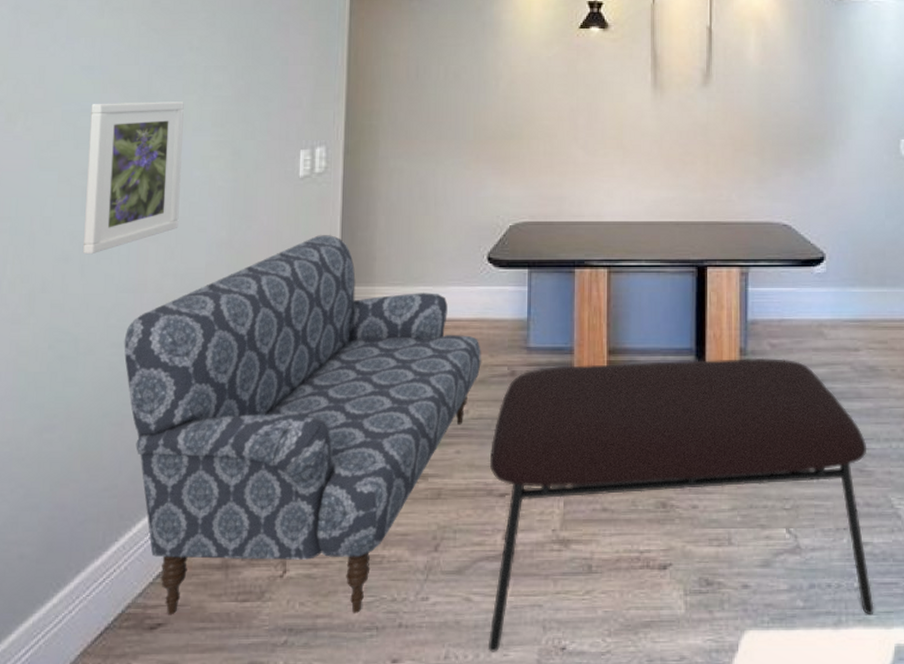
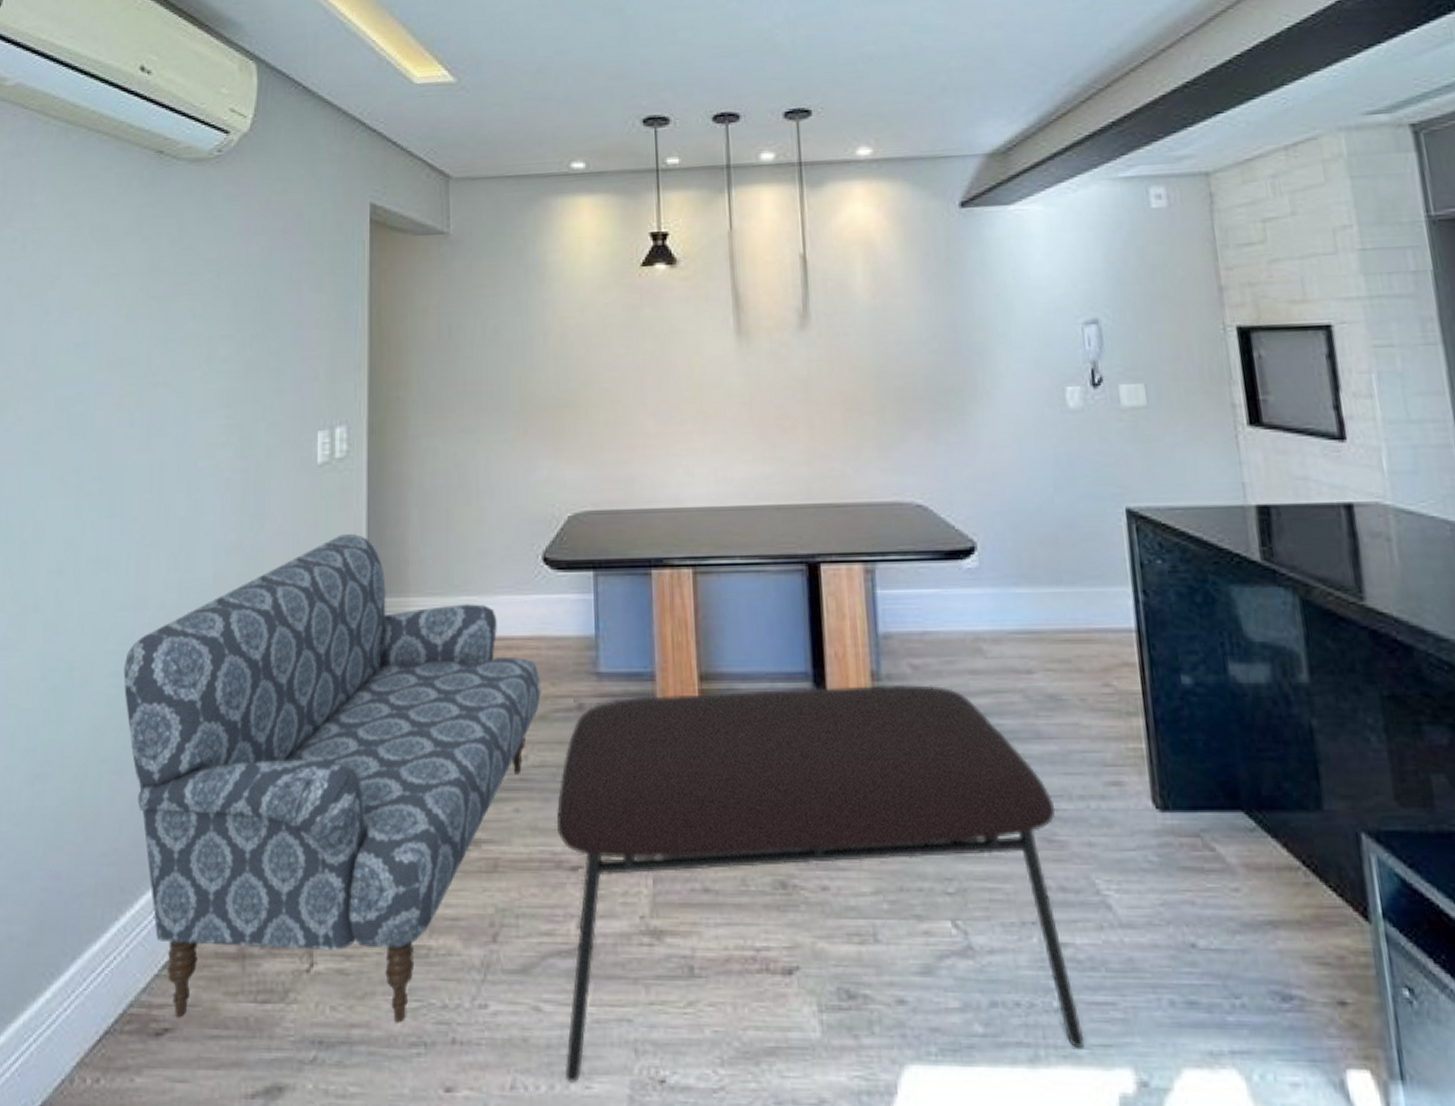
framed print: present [83,102,184,255] -> none [78,379,187,565]

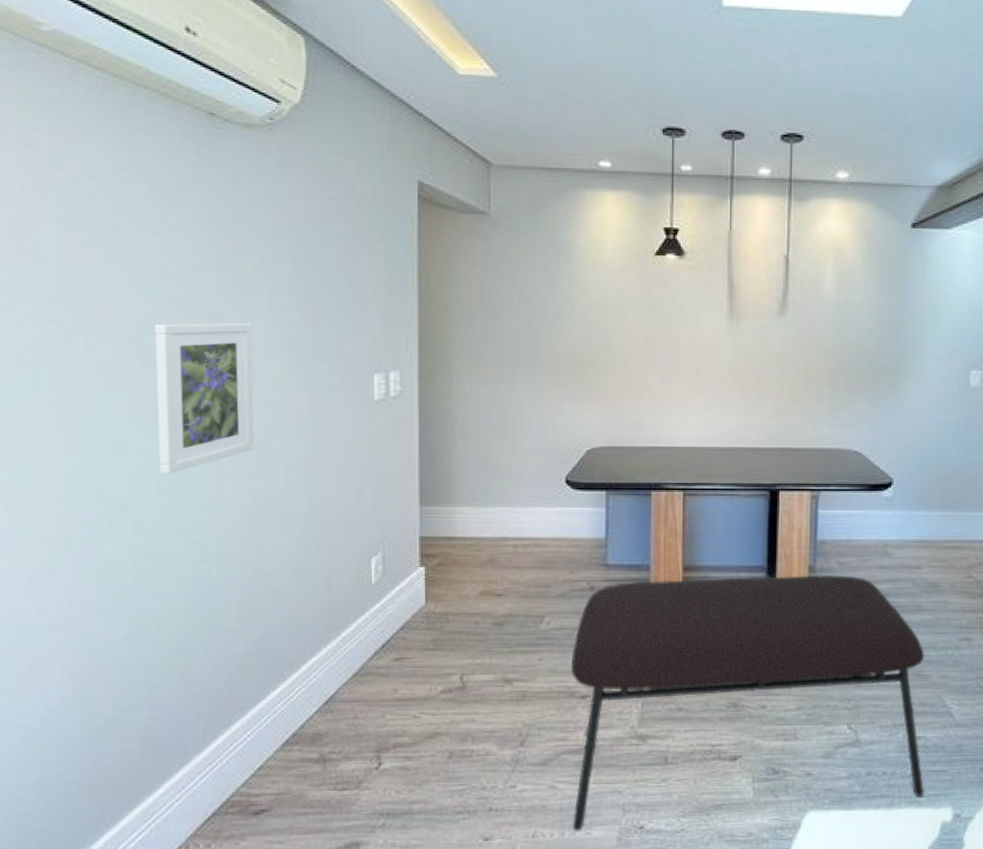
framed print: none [78,379,187,565] -> present [154,323,255,475]
sofa: present [123,534,541,1023] -> none [208,457,561,803]

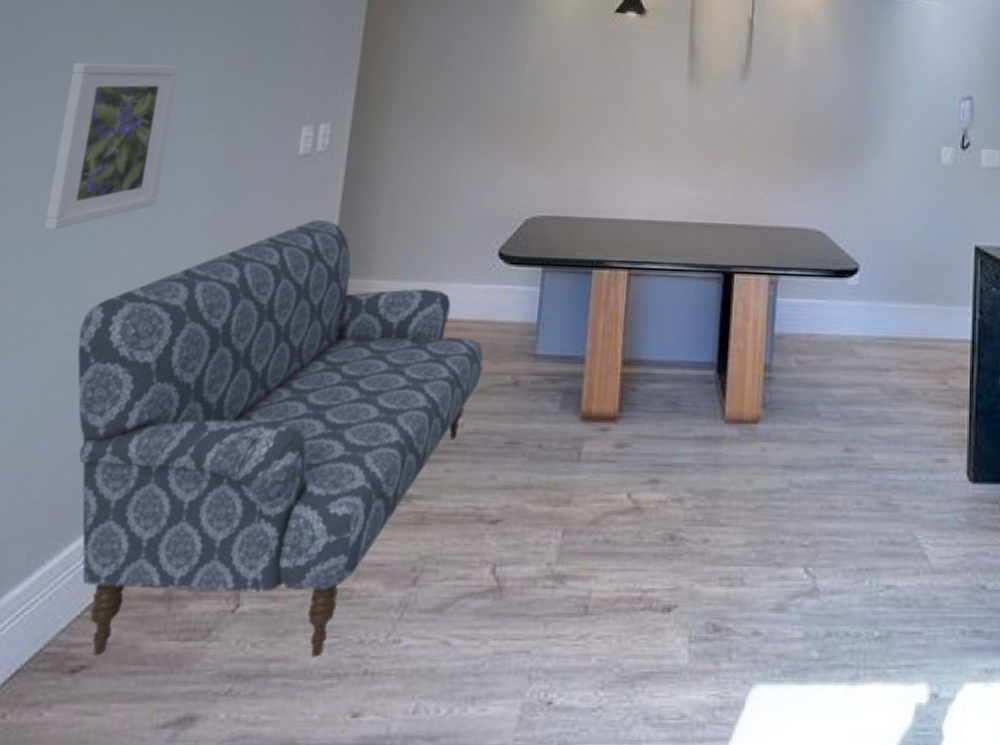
sofa: none [208,457,561,803] -> present [77,220,484,657]
coffee table: present [571,574,924,831] -> none [463,375,895,706]

